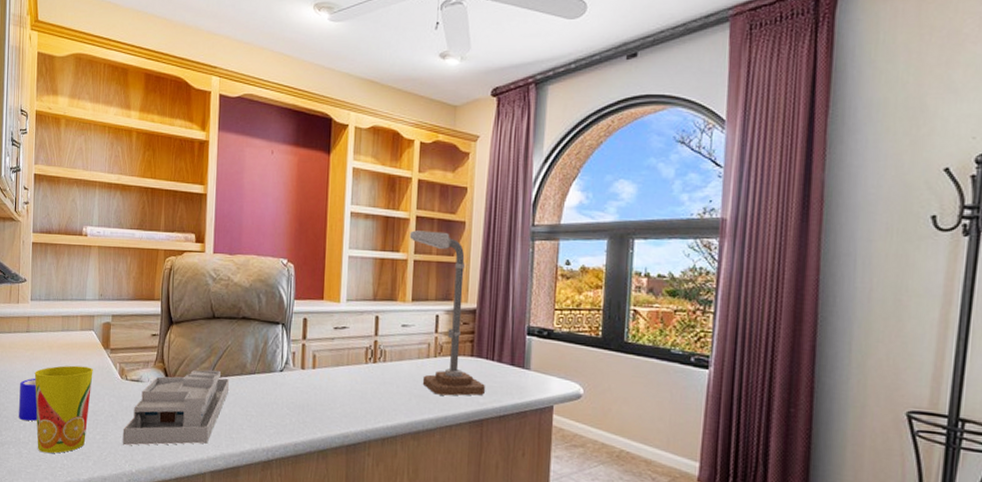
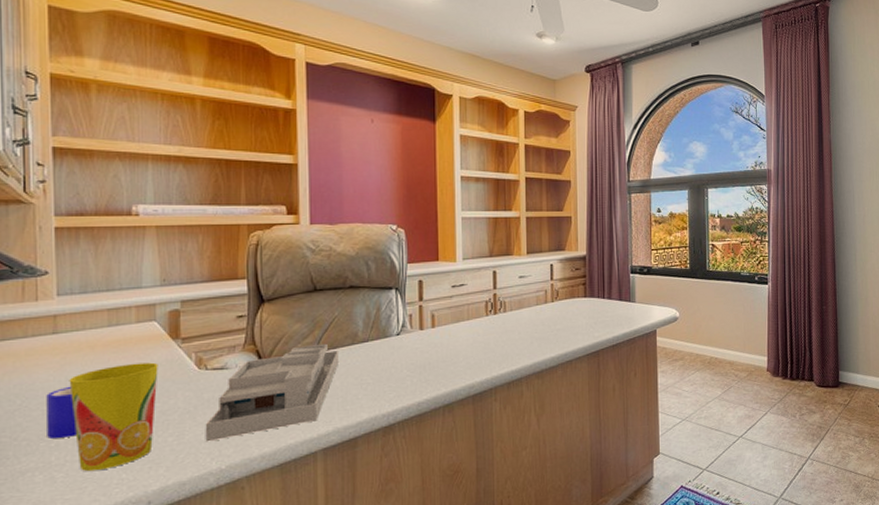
desk lamp: present [409,230,485,396] -> none [520,190,599,335]

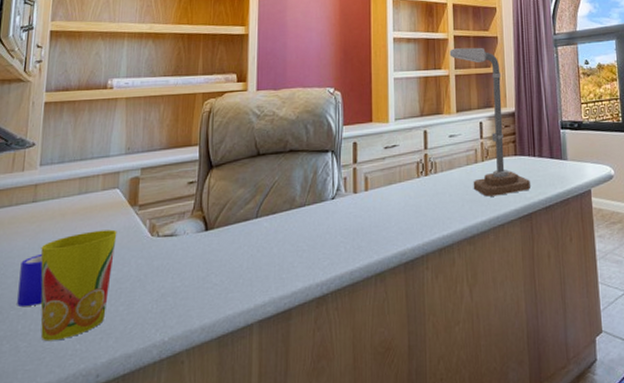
desk organizer: present [205,343,340,442] -> none [152,208,278,312]
desk lamp: none [520,190,599,335] -> present [449,47,530,197]

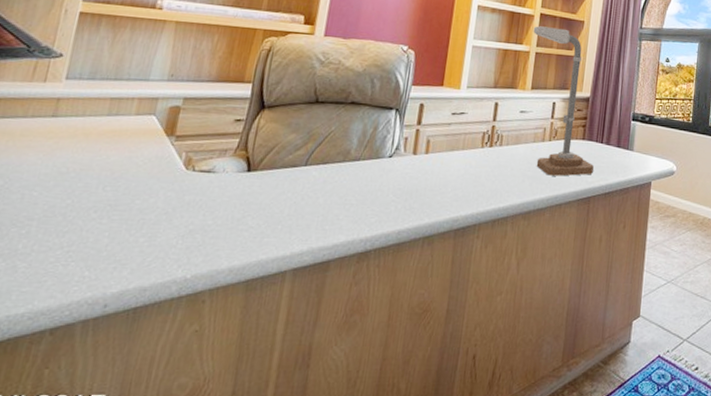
mug: present [17,253,43,306] -> none [20,172,58,225]
cup: present [40,229,117,342] -> none [44,155,148,265]

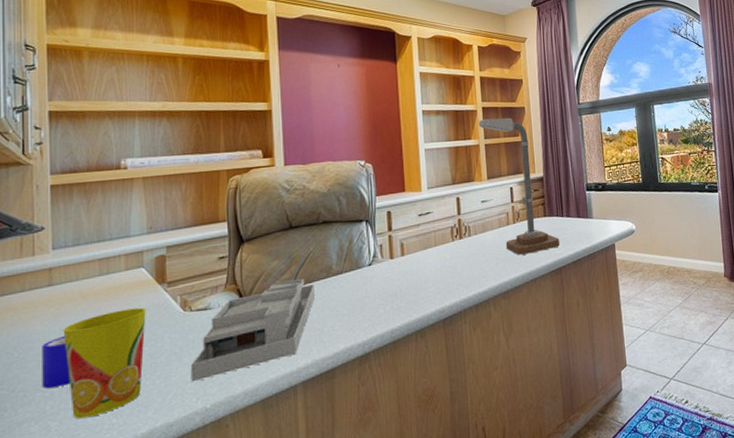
mug: none [20,172,58,225] -> present [42,335,70,388]
cup: none [44,155,148,265] -> present [63,307,146,419]
desk organizer: none [176,157,329,248] -> present [190,278,316,382]

